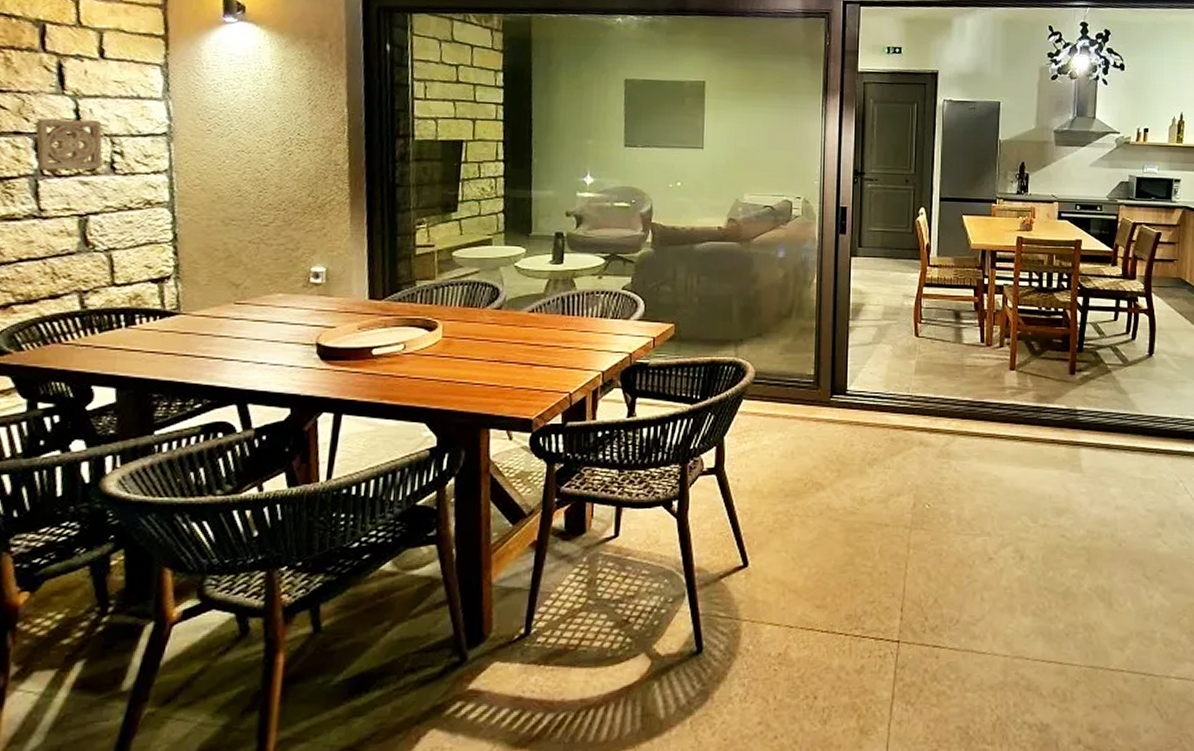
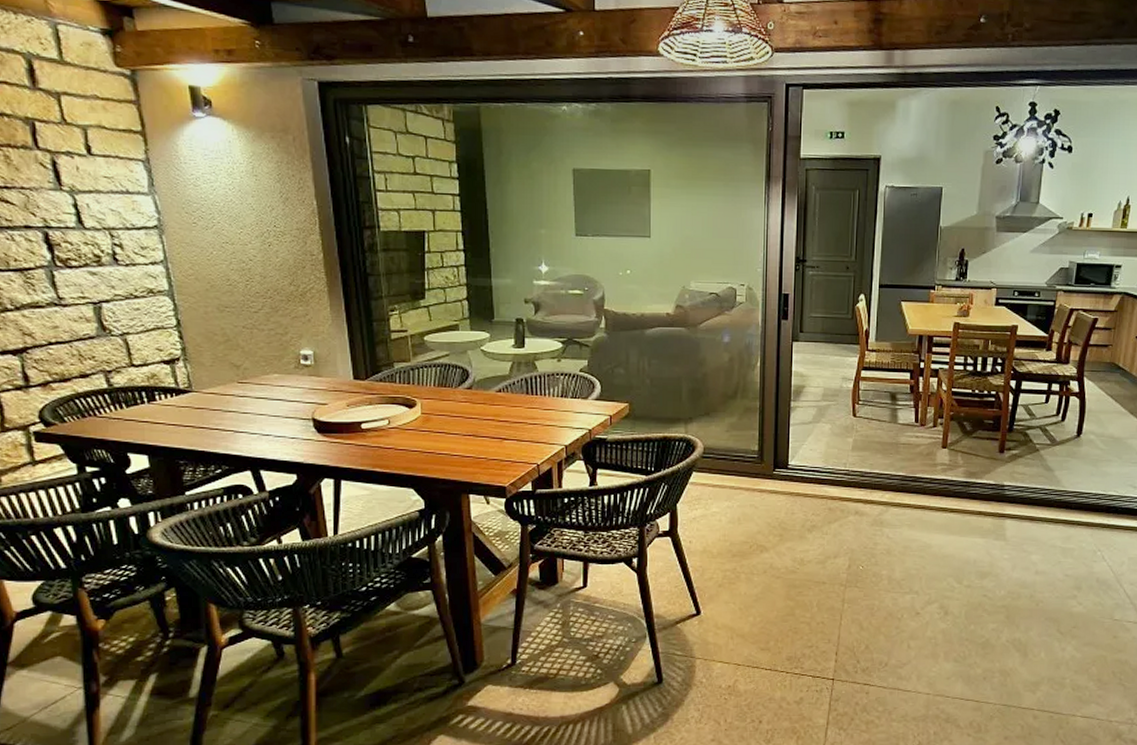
wall ornament: present [35,118,103,170] -> none [41,213,106,262]

